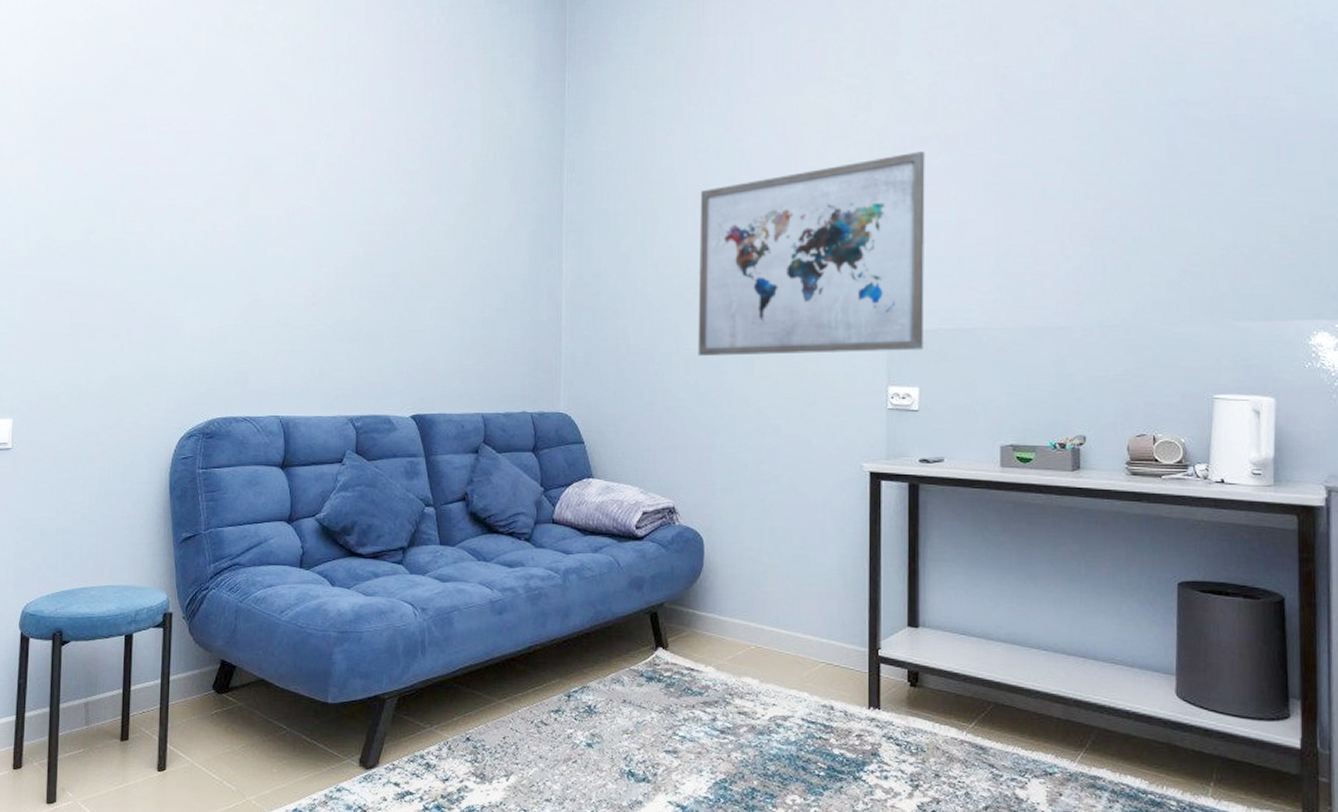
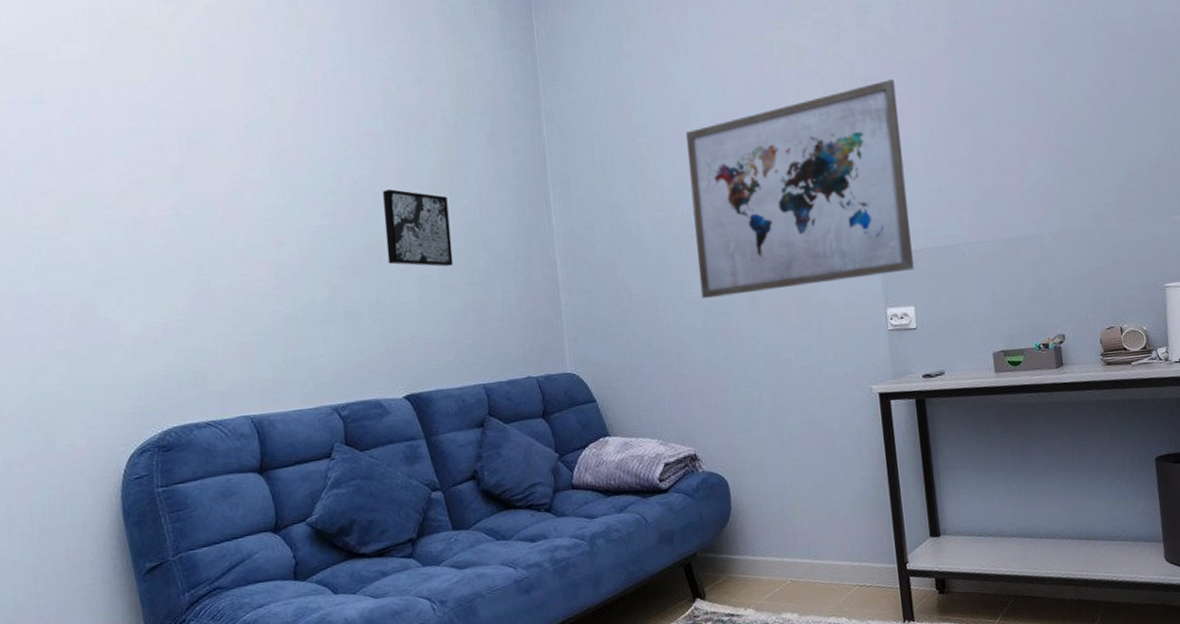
wall art: none [410,224,469,301] -> present [383,189,454,267]

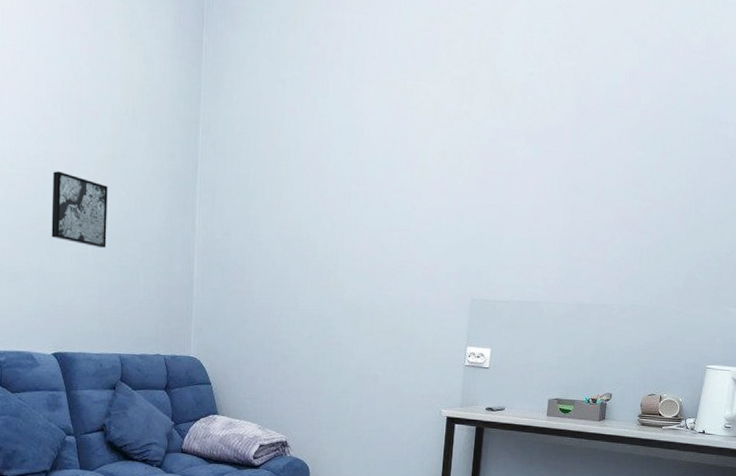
wall art: present [686,79,914,298] -> none [312,144,514,318]

